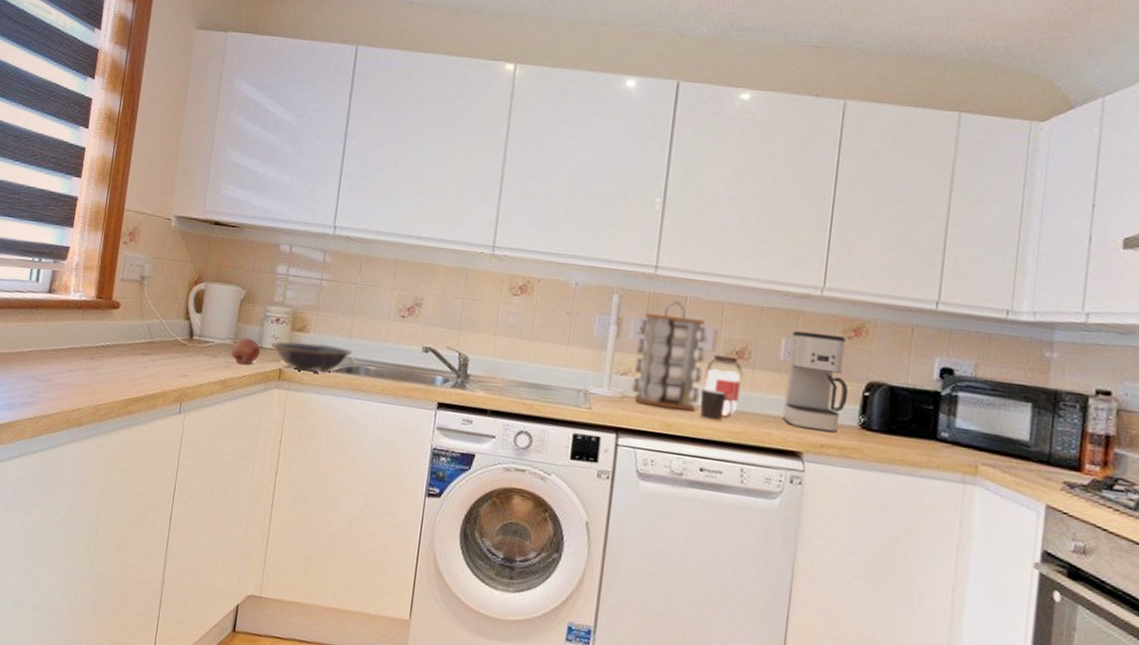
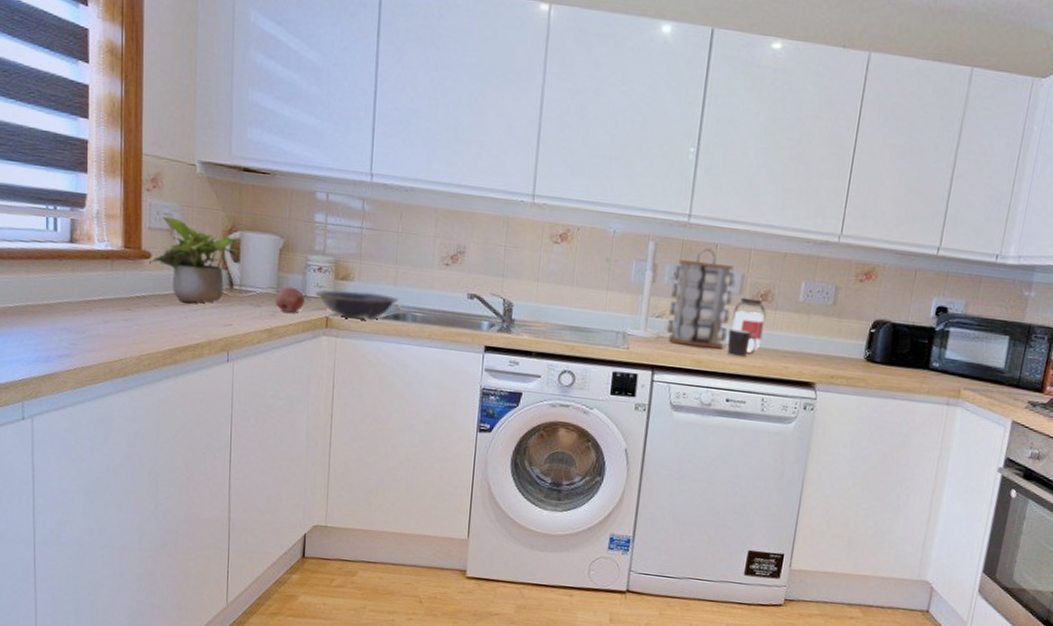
potted plant: none [118,268,201,354] -> present [149,216,238,304]
coffee maker: present [781,331,849,433] -> none [798,275,858,366]

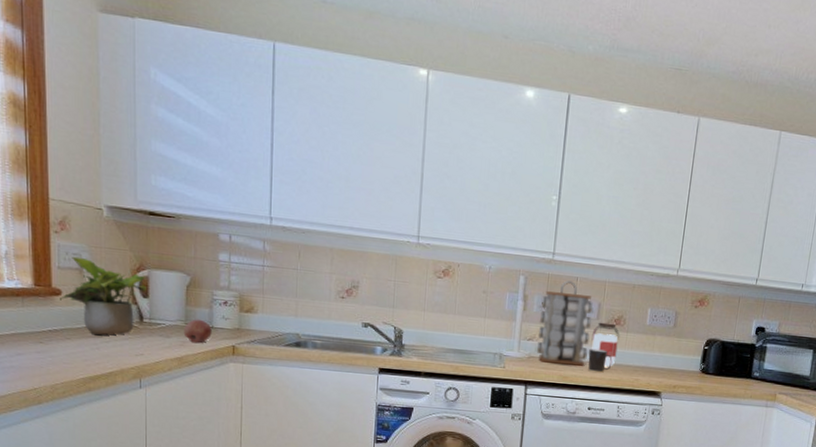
bowl: present [315,290,399,319] -> none [221,321,300,347]

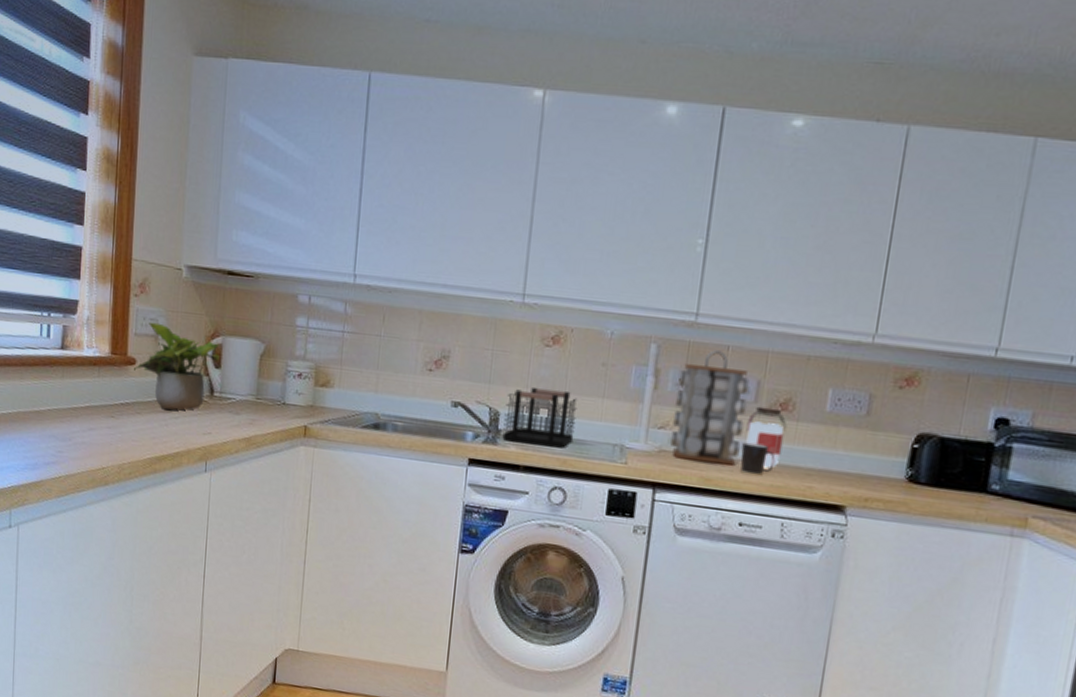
fruit: present [183,319,212,344] -> none [253,393,284,422]
dish rack: none [406,310,465,358] -> present [502,386,577,448]

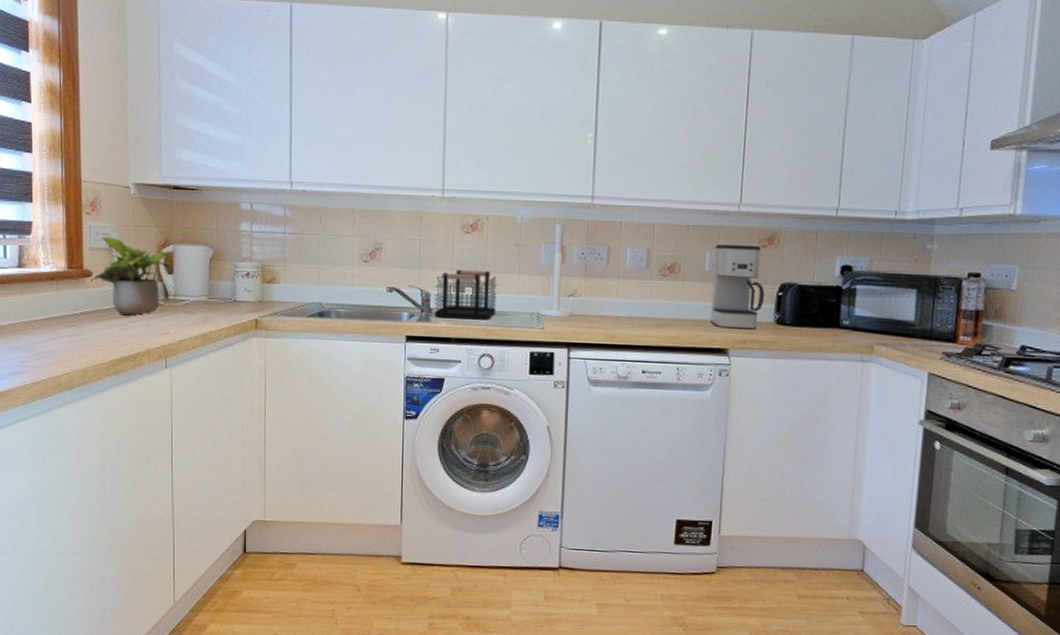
spice rack: present [670,350,750,466] -> none [579,226,641,324]
mug: present [740,442,776,477] -> none [639,302,668,331]
jar: present [746,406,787,469] -> none [642,271,675,323]
coffee maker: none [825,381,897,487] -> present [709,244,765,330]

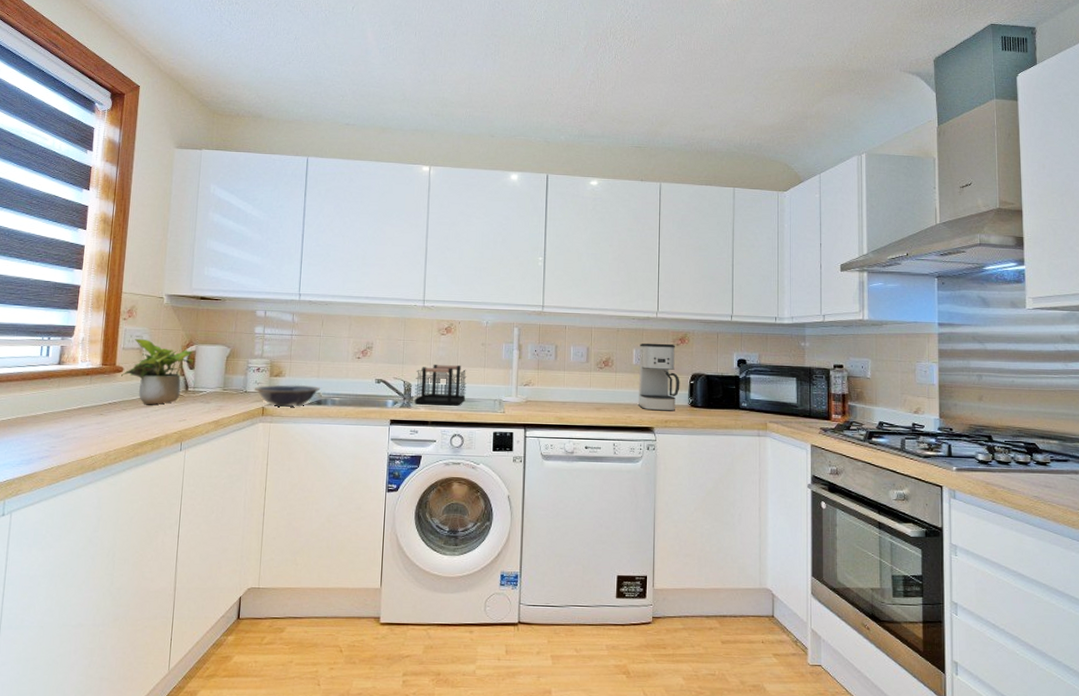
bowl: none [244,292,323,319] -> present [254,384,321,407]

